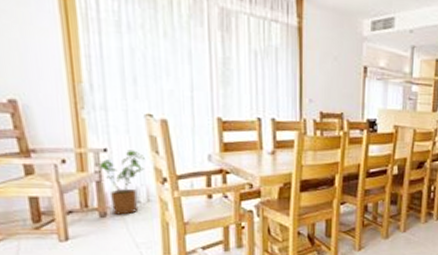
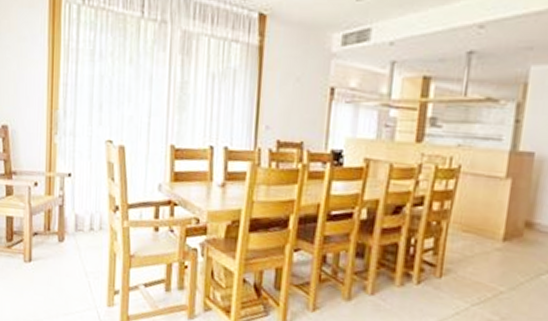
house plant: present [98,150,145,215] -> none [62,175,102,241]

